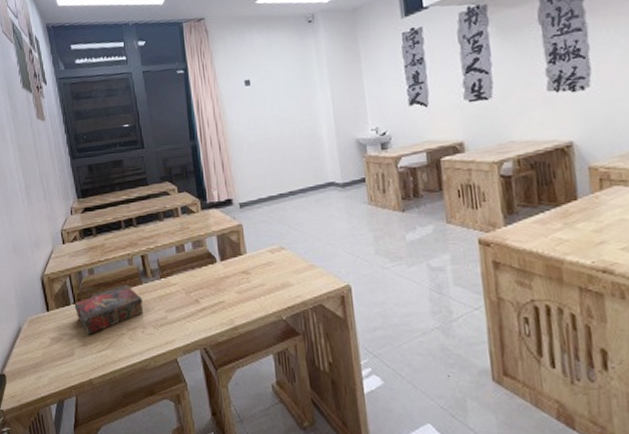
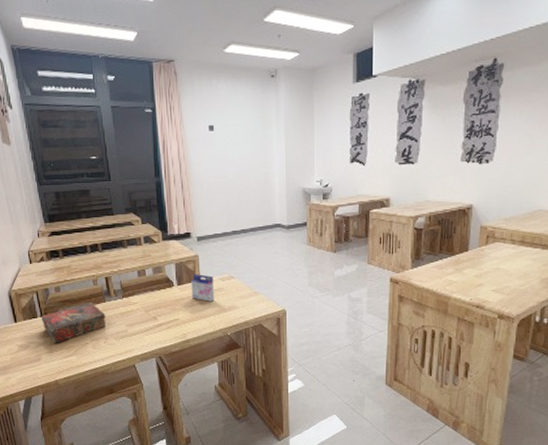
ink box: none [235,245,265,279] -> present [191,273,215,302]

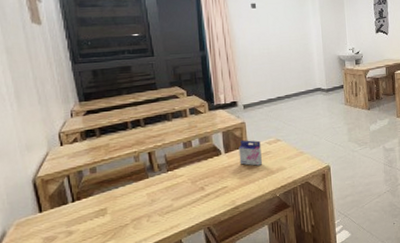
book: present [41,302,106,343] -> none [72,179,149,230]

